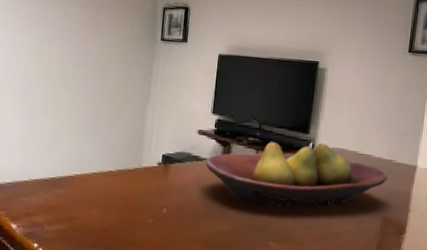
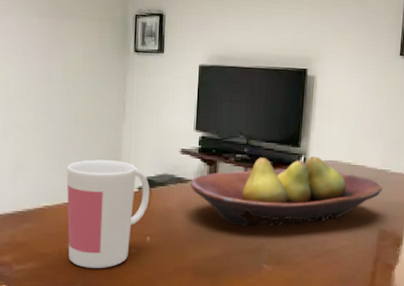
mug: none [93,135,169,235] -> present [66,159,150,268]

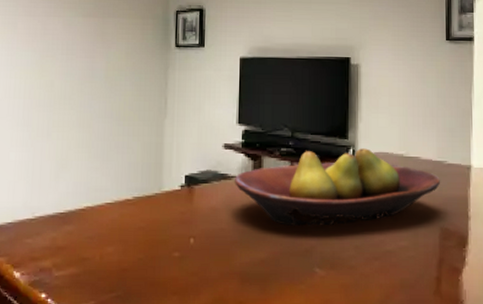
mug: present [66,159,150,268] -> none [108,157,193,274]

